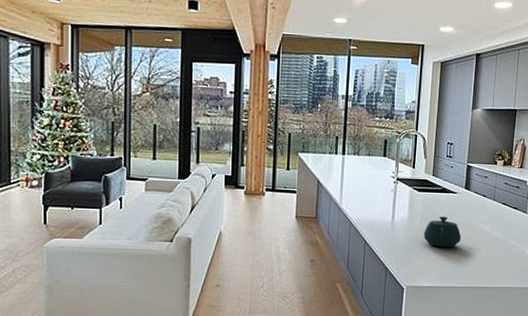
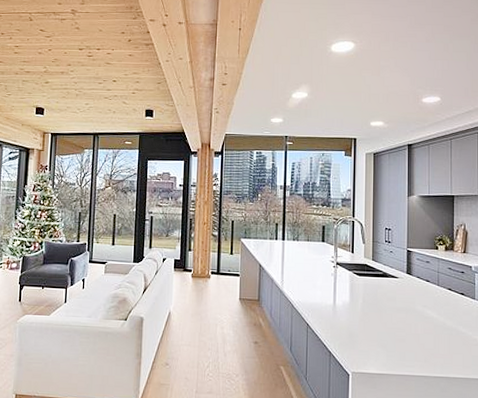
teapot: present [423,216,462,248] -> none [367,301,407,334]

